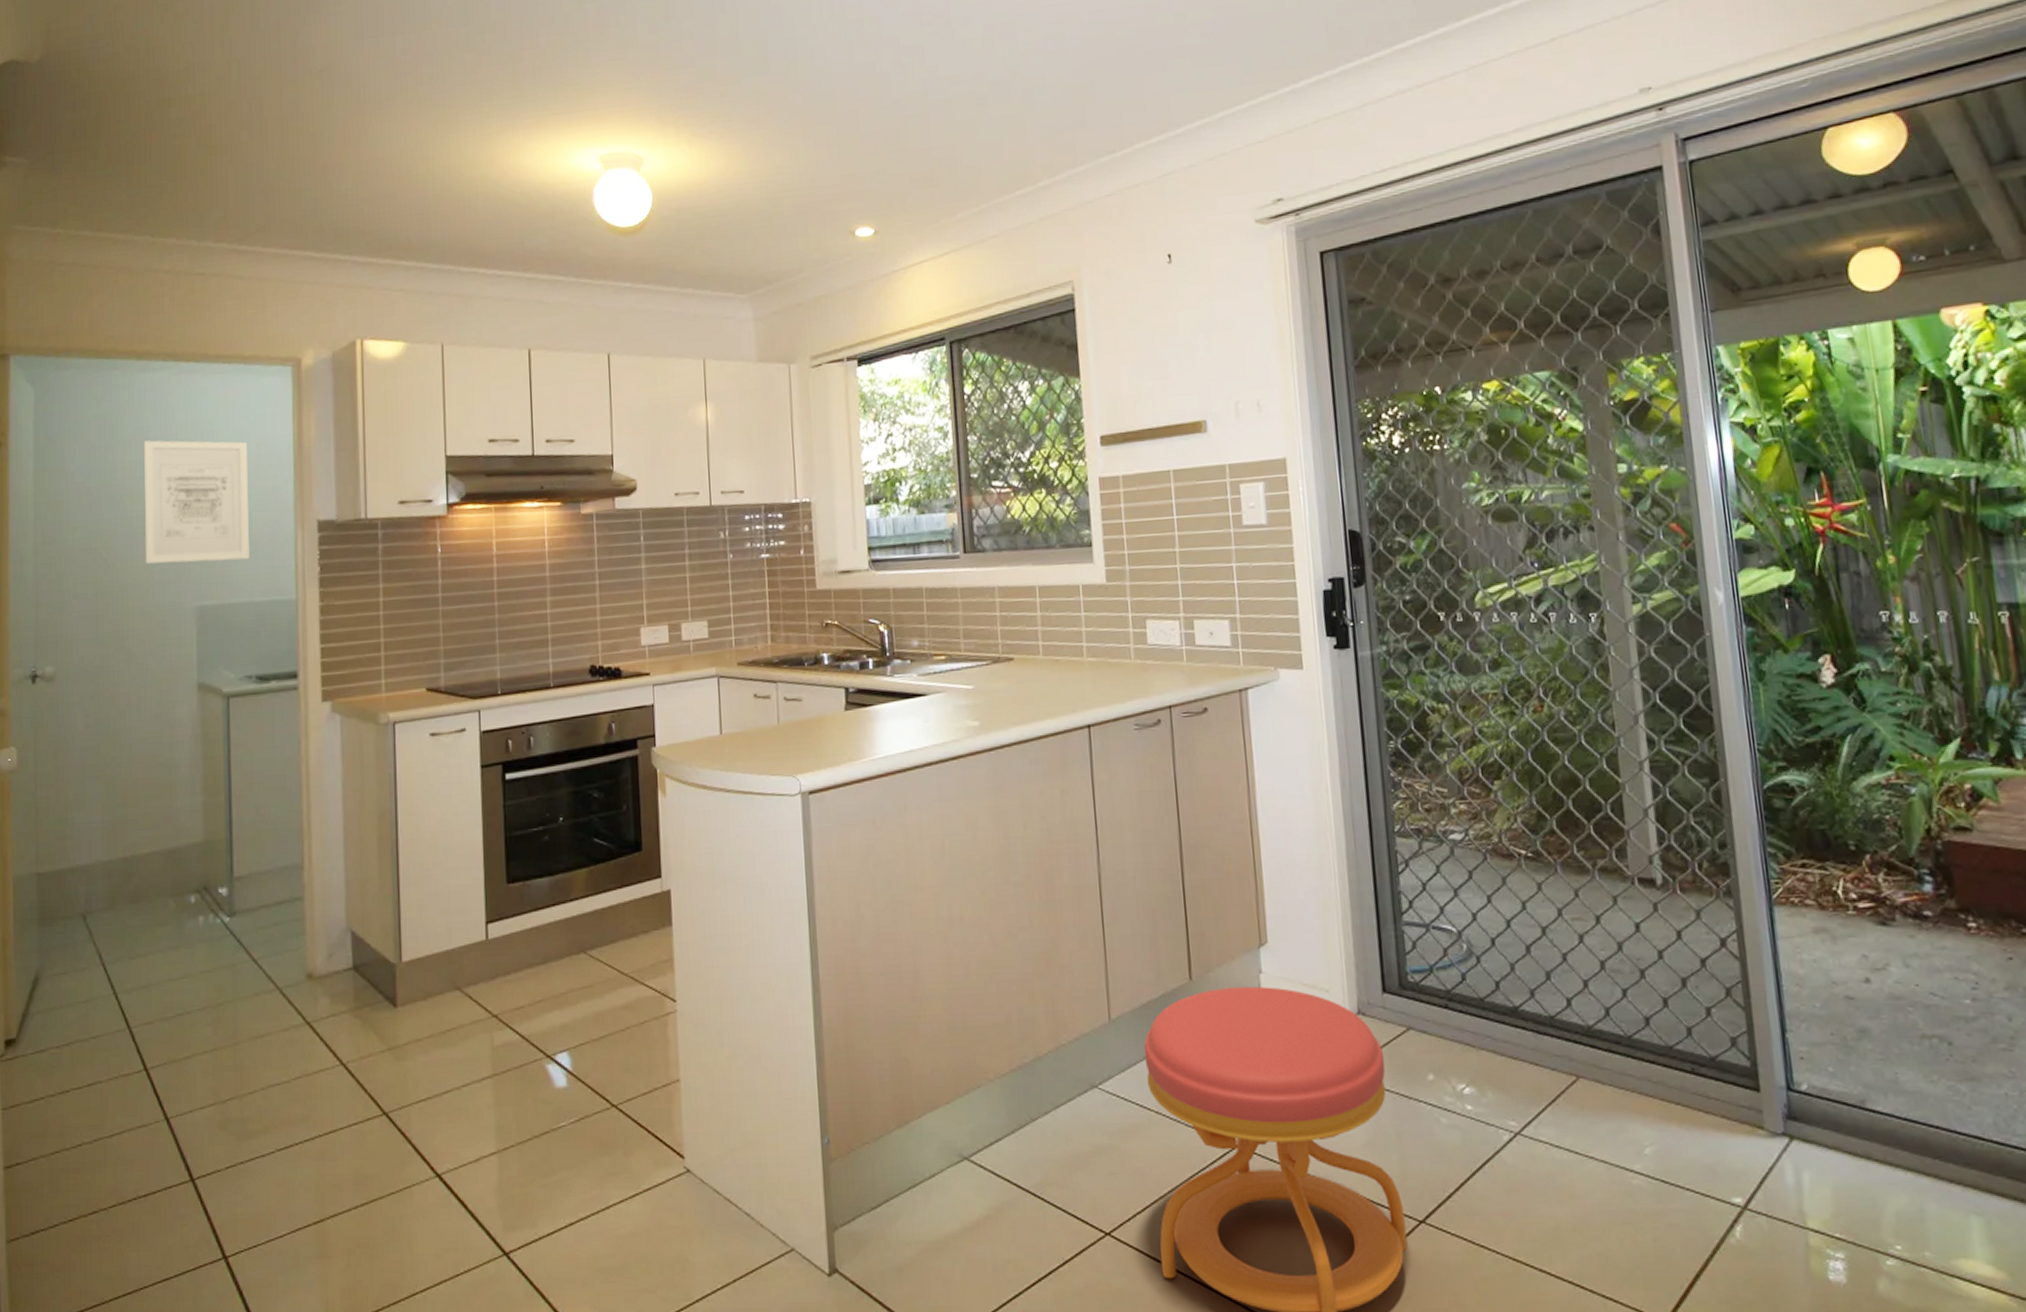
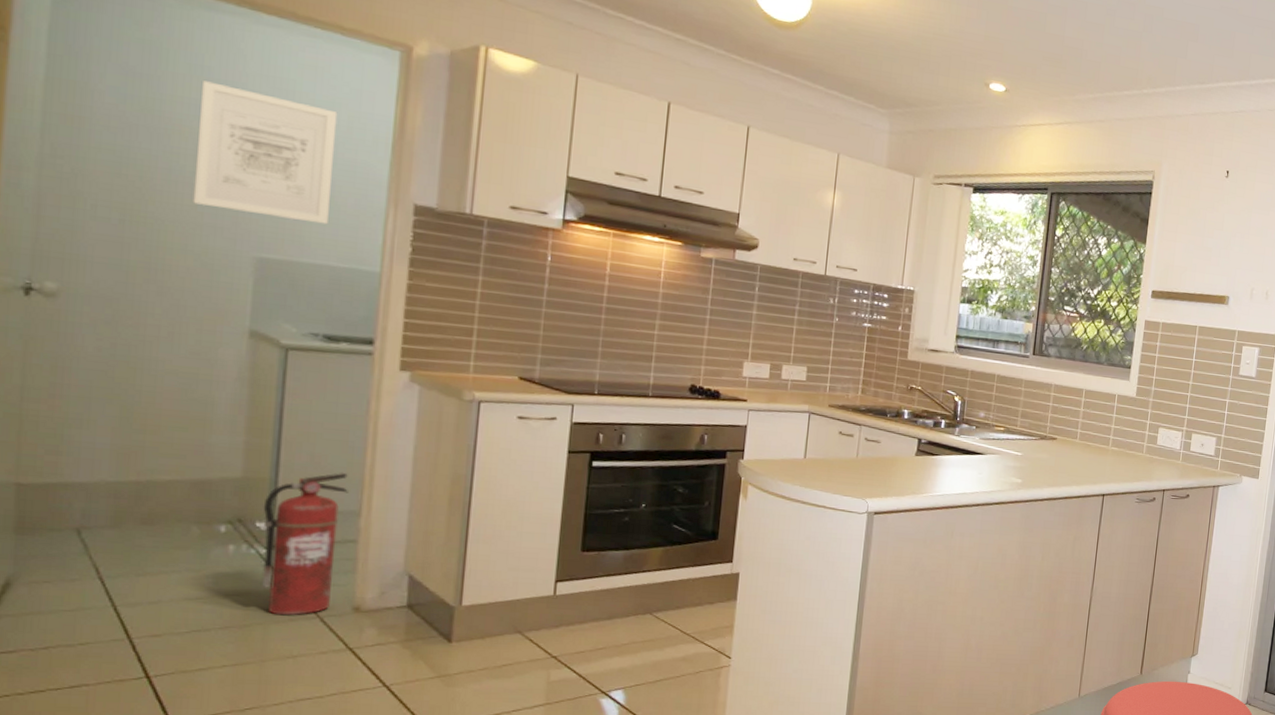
fire extinguisher: none [223,822,292,990] -> present [261,472,350,616]

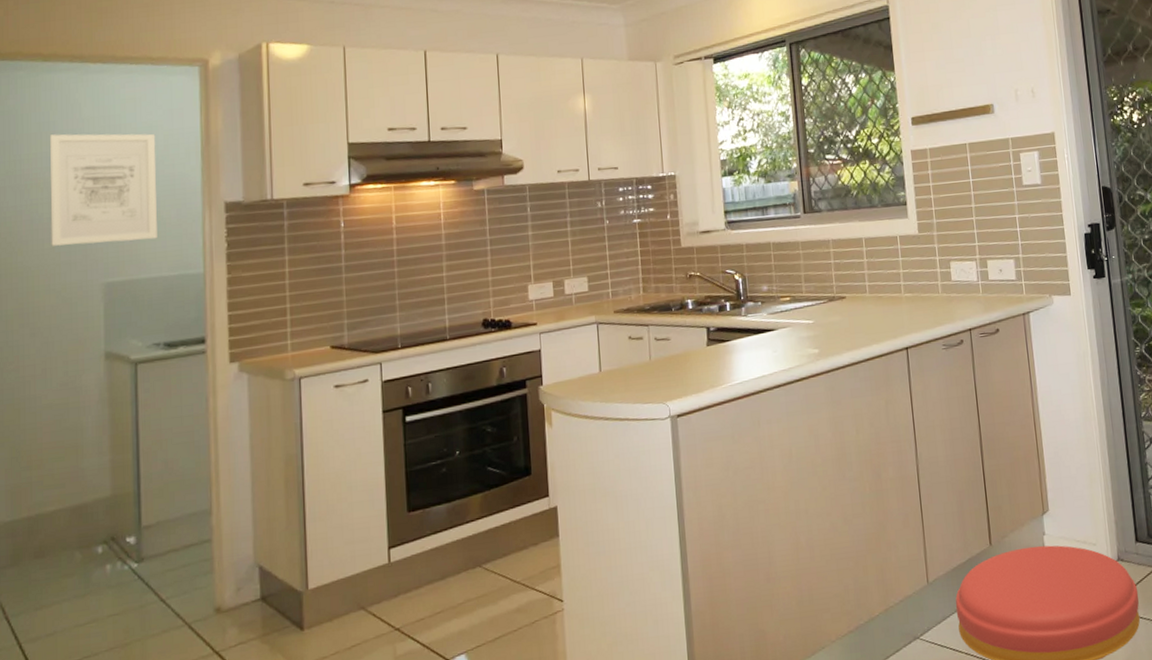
fire extinguisher: present [261,472,350,616] -> none [130,473,200,629]

